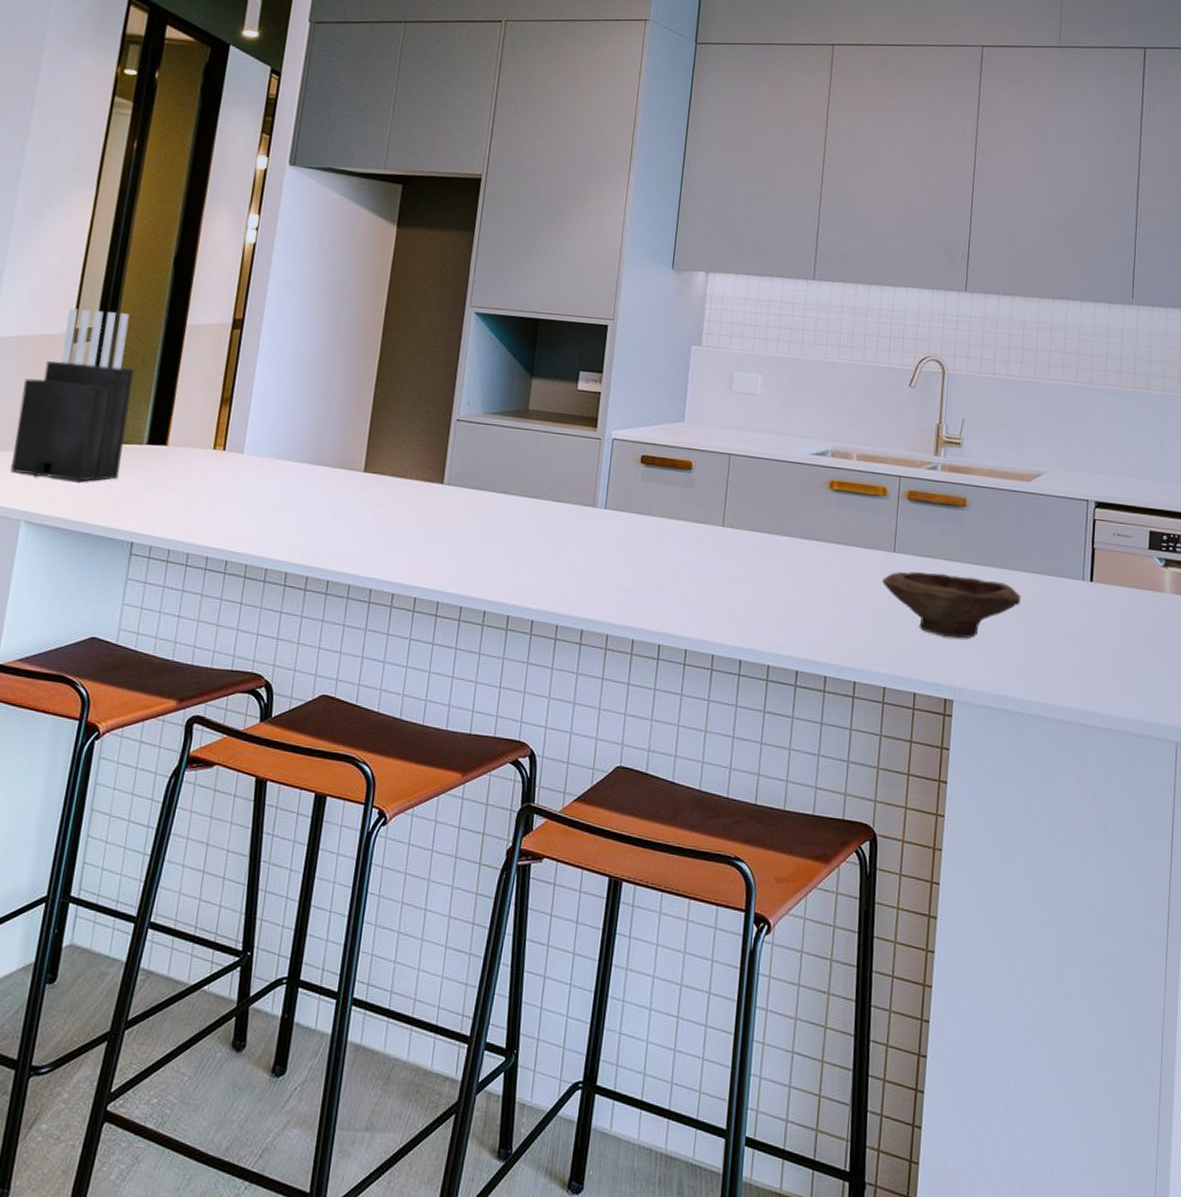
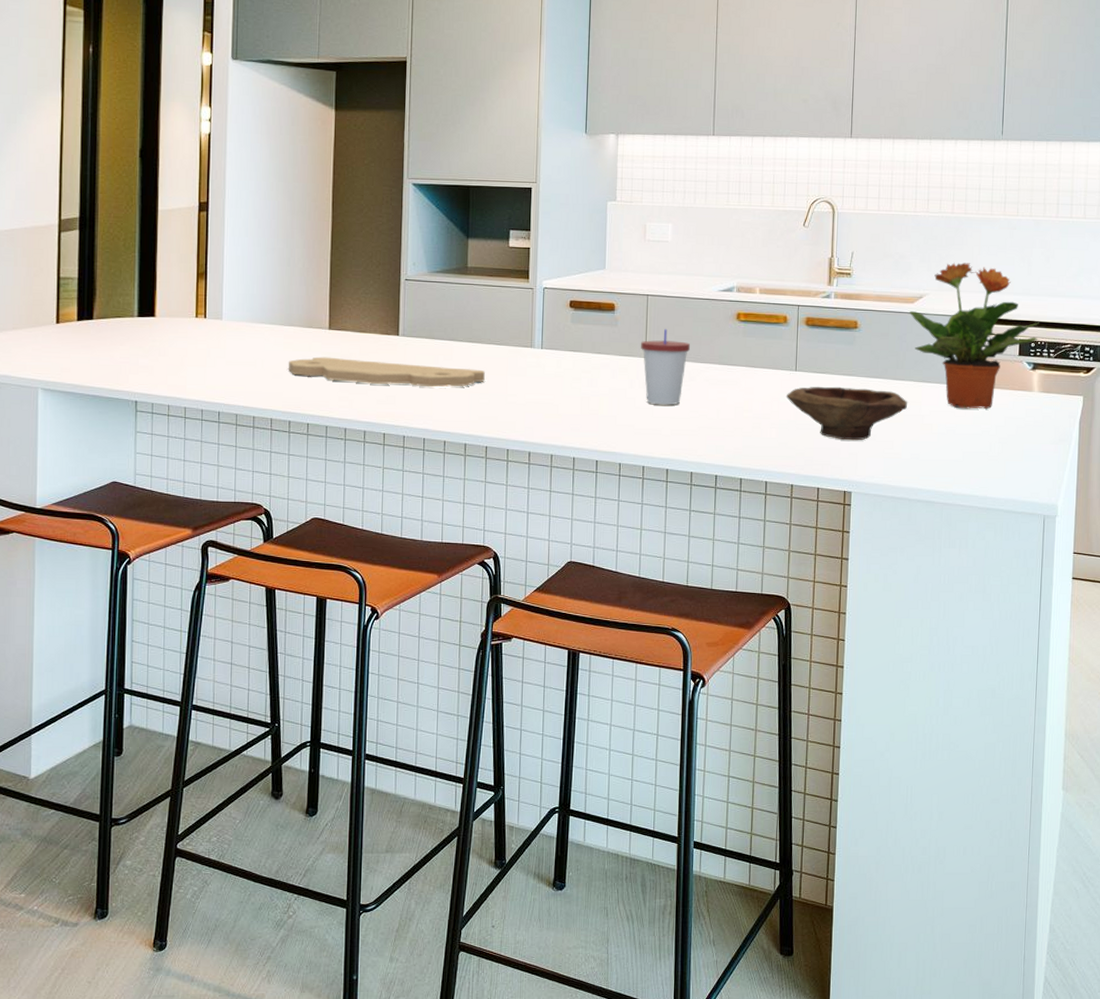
knife block: present [10,308,135,482] -> none [22,201,118,352]
cutting board: none [313,503,538,548] -> present [288,356,485,388]
cup: none [719,493,776,584] -> present [641,328,691,405]
potted plant: none [1026,437,1172,611] -> present [910,262,1039,410]

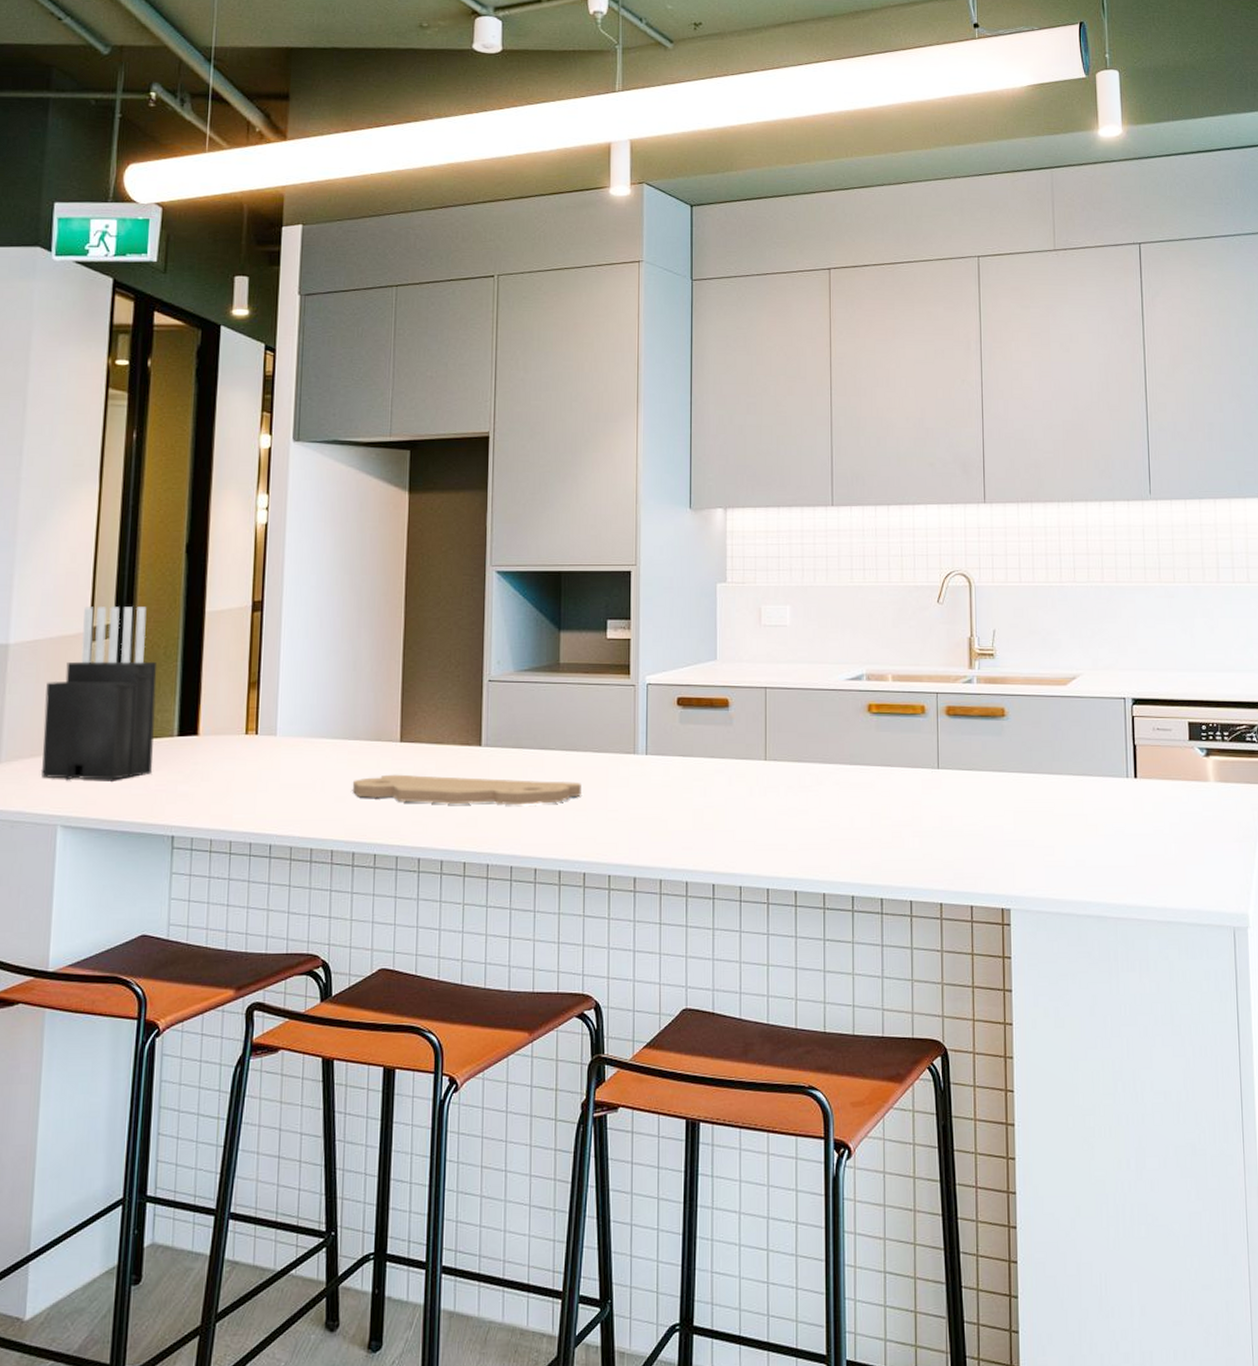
knife block: none [22,201,118,352] -> present [41,605,158,781]
cup: present [641,328,691,405] -> none [760,725,817,815]
bowl: present [786,386,907,441] -> none [928,785,1067,848]
potted plant: present [910,262,1039,410] -> none [1063,637,1210,805]

